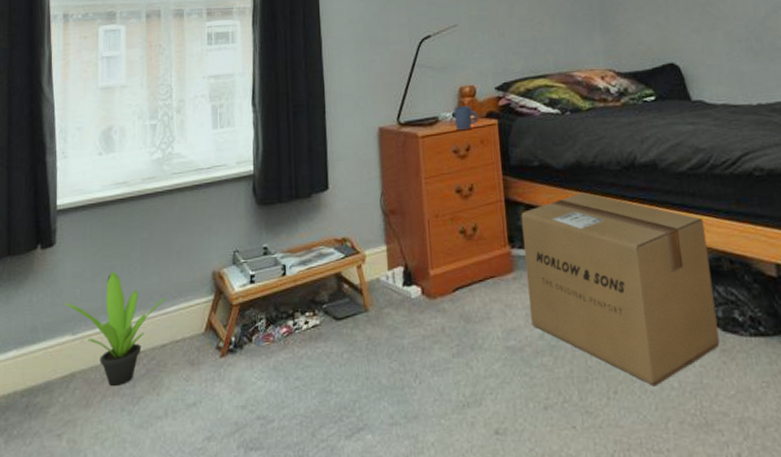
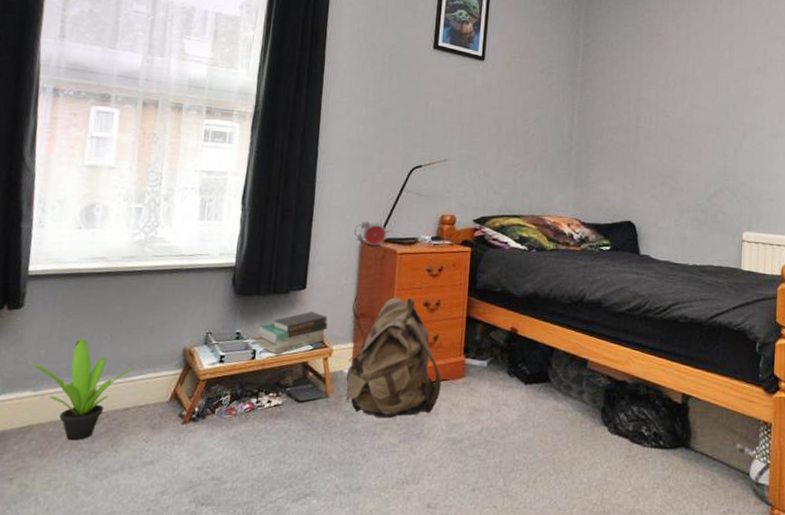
books: none [284,214,357,267] -> present [256,312,328,354]
alarm clock: none [370,105,409,133] -> present [354,221,391,246]
backpack: none [383,186,490,330] -> present [345,297,441,419]
mug: present [453,106,479,131] -> none [432,232,455,254]
box: present [521,192,720,386] -> none [473,318,631,480]

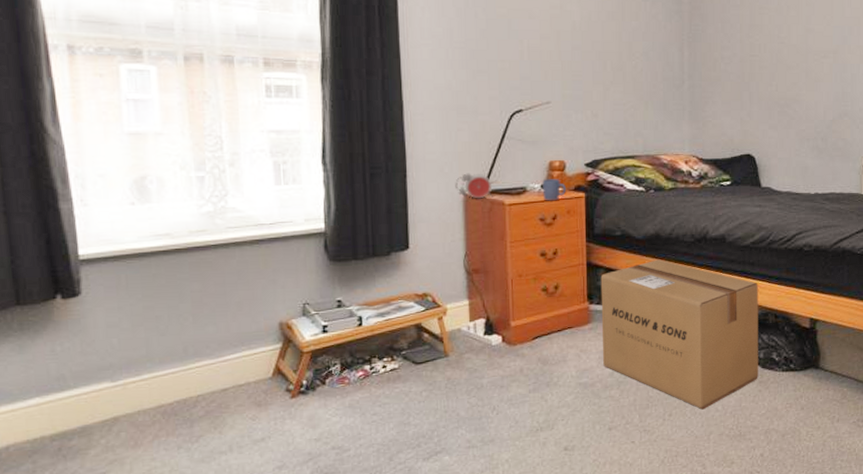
potted plant: present [28,338,134,440] -> none [99,322,226,427]
books: present [256,312,328,354] -> none [360,272,439,319]
backpack: present [345,297,441,419] -> none [464,249,567,372]
mug: none [432,232,455,254] -> present [542,179,567,201]
box: none [473,318,631,480] -> present [600,259,758,410]

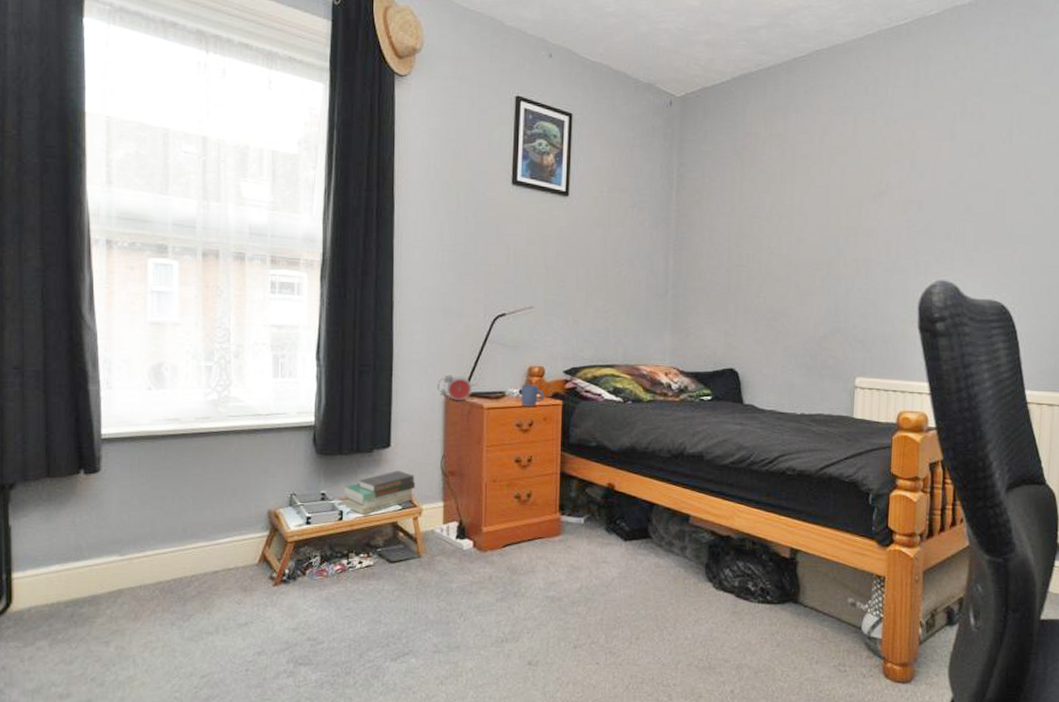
books: none [360,272,439,319] -> present [342,471,416,515]
box: present [600,259,758,410] -> none [571,473,736,636]

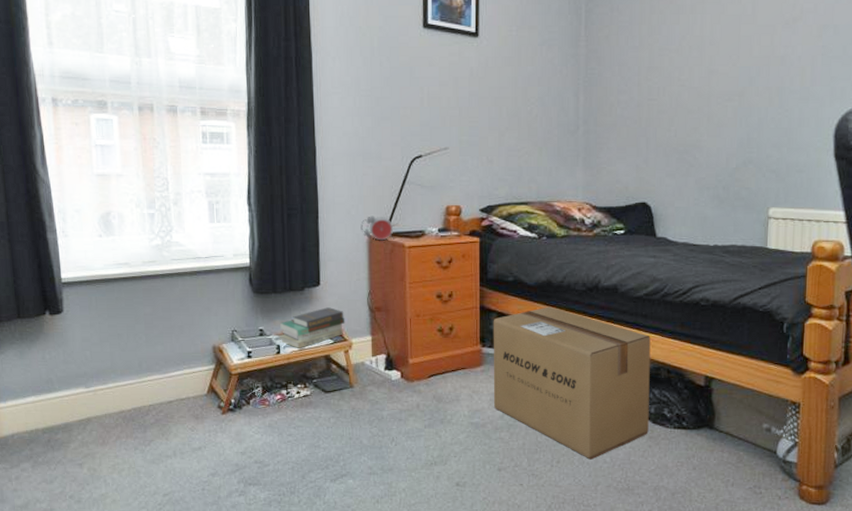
mug: present [520,384,545,407] -> none [439,223,462,245]
box: none [571,473,736,636] -> present [493,306,651,460]

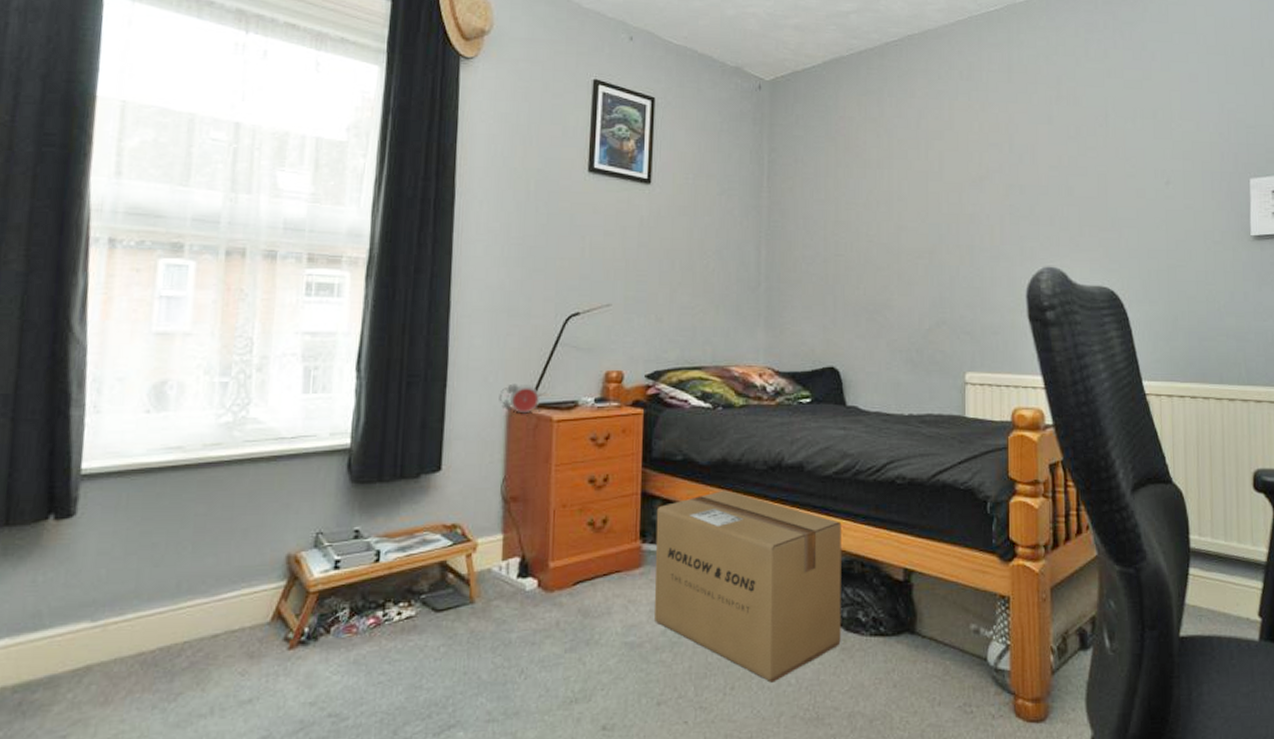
books: present [278,307,345,348] -> none [379,498,471,554]

